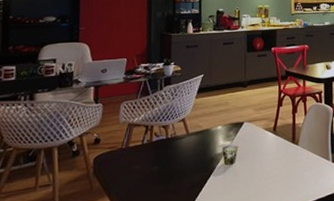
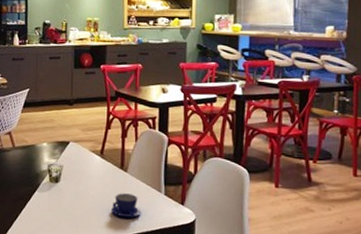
teacup: none [284,165,312,189] -> present [110,193,141,217]

